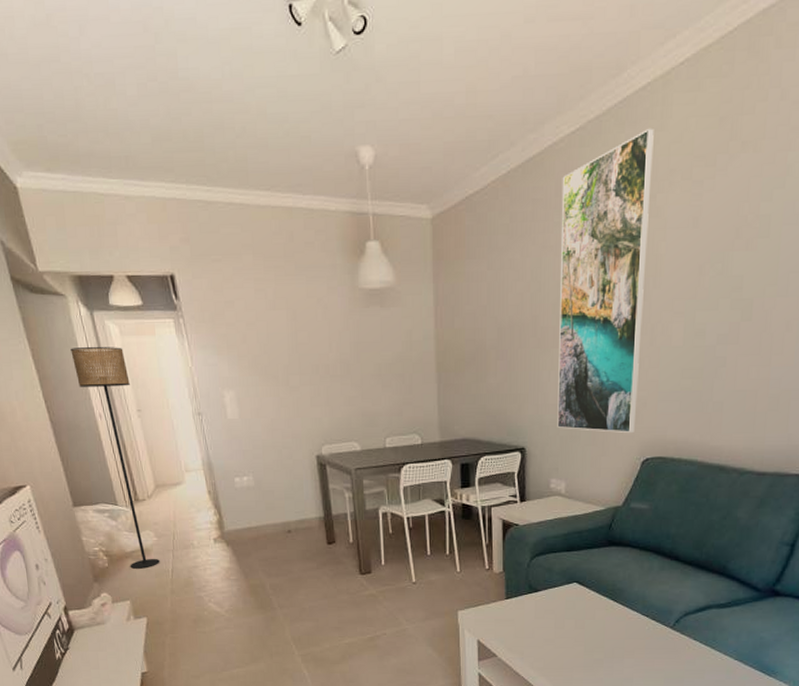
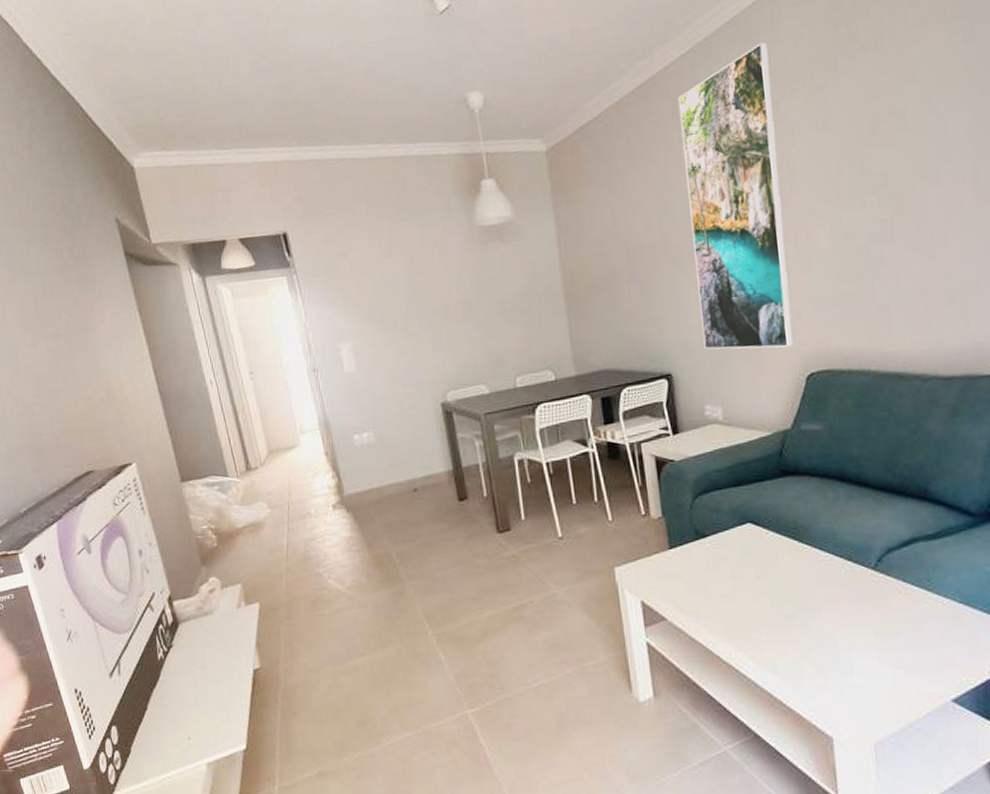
floor lamp: present [70,347,160,569] -> none [182,310,274,547]

